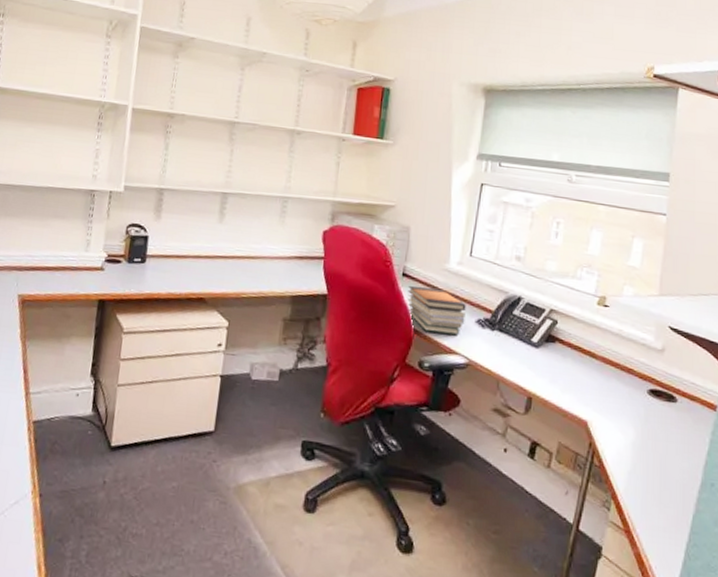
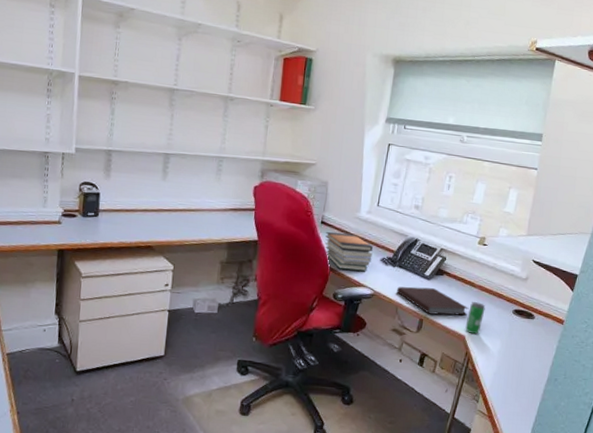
notebook: none [497,355,590,395] -> present [397,286,469,316]
beverage can: none [587,377,612,420] -> present [465,302,486,335]

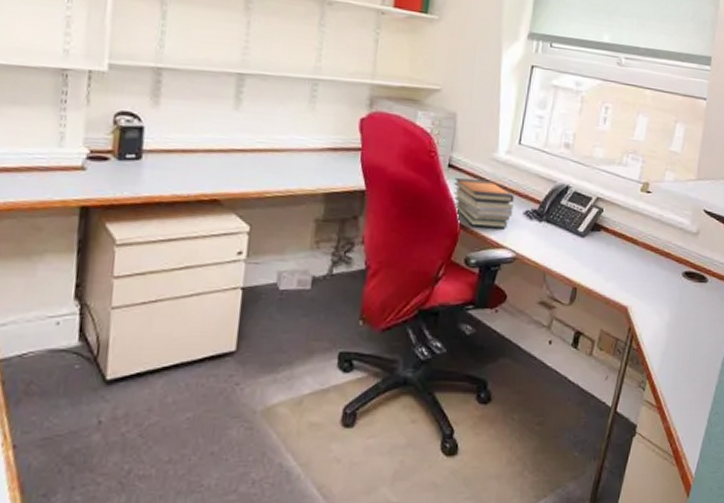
notebook: present [397,286,469,316] -> none [544,246,632,282]
beverage can: present [465,302,486,335] -> none [627,263,651,305]

